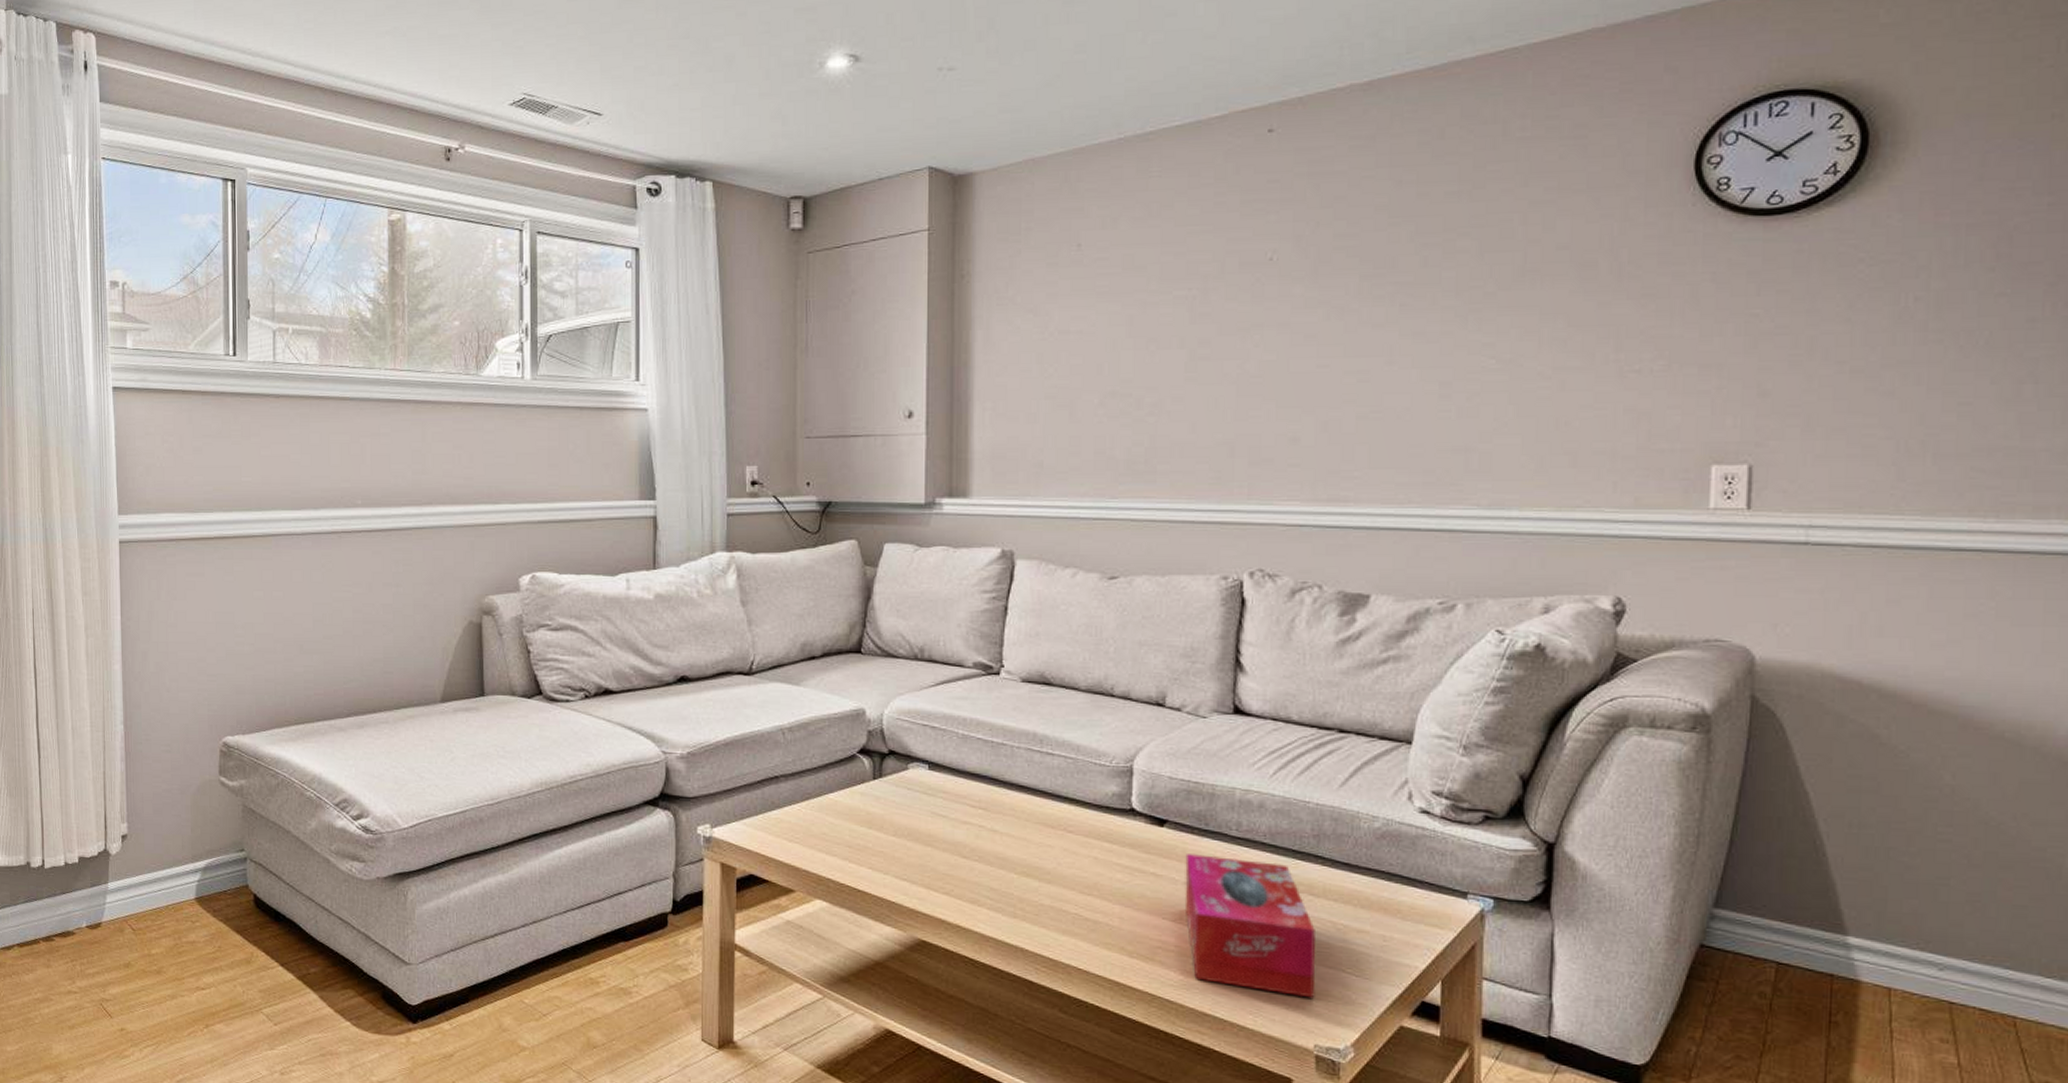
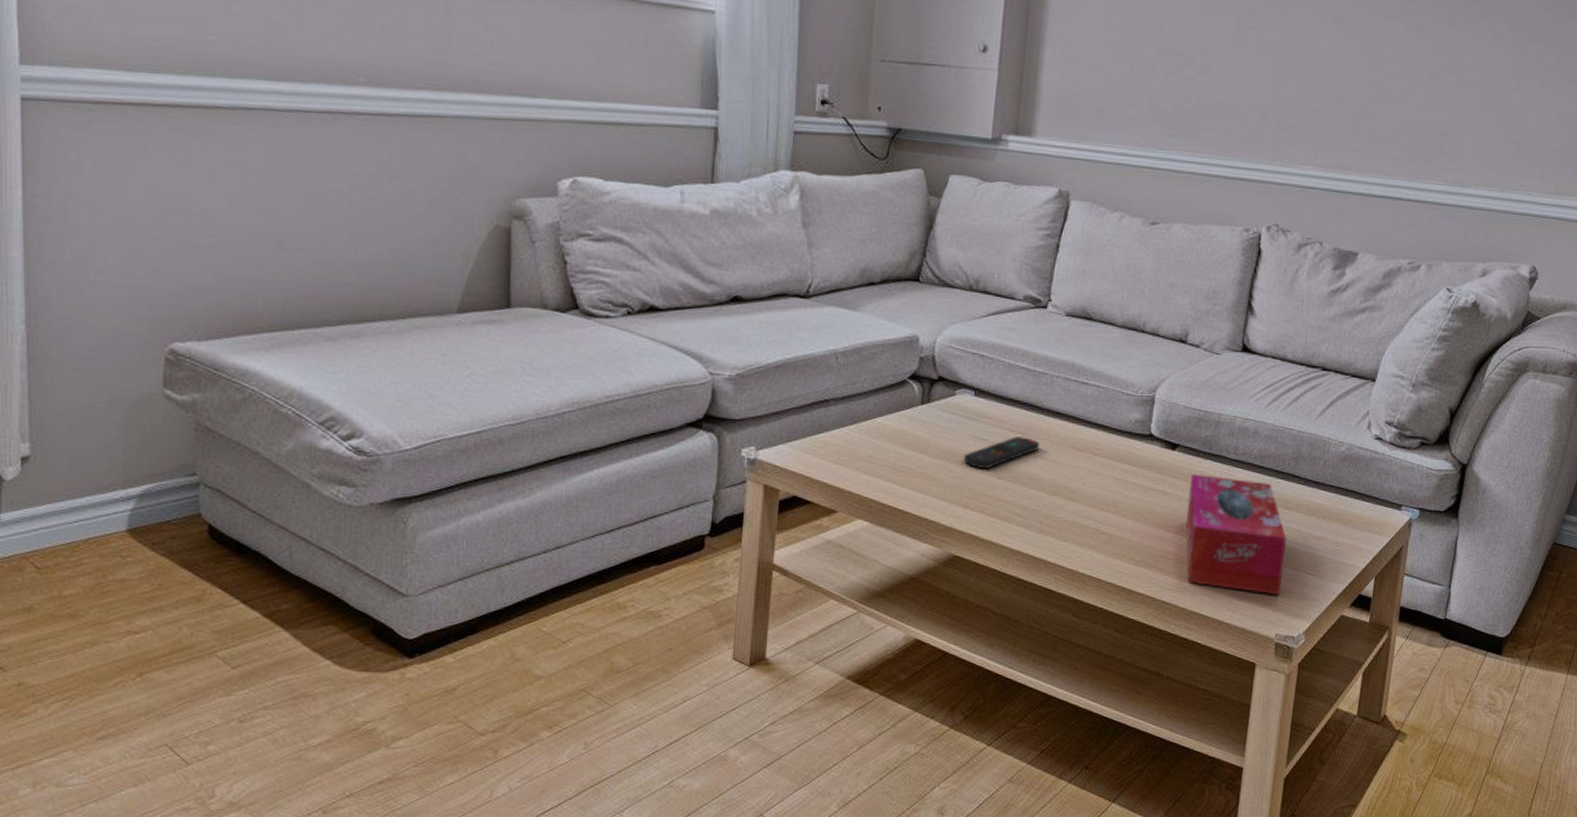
remote control: none [922,812,1004,848] -> present [963,436,1039,470]

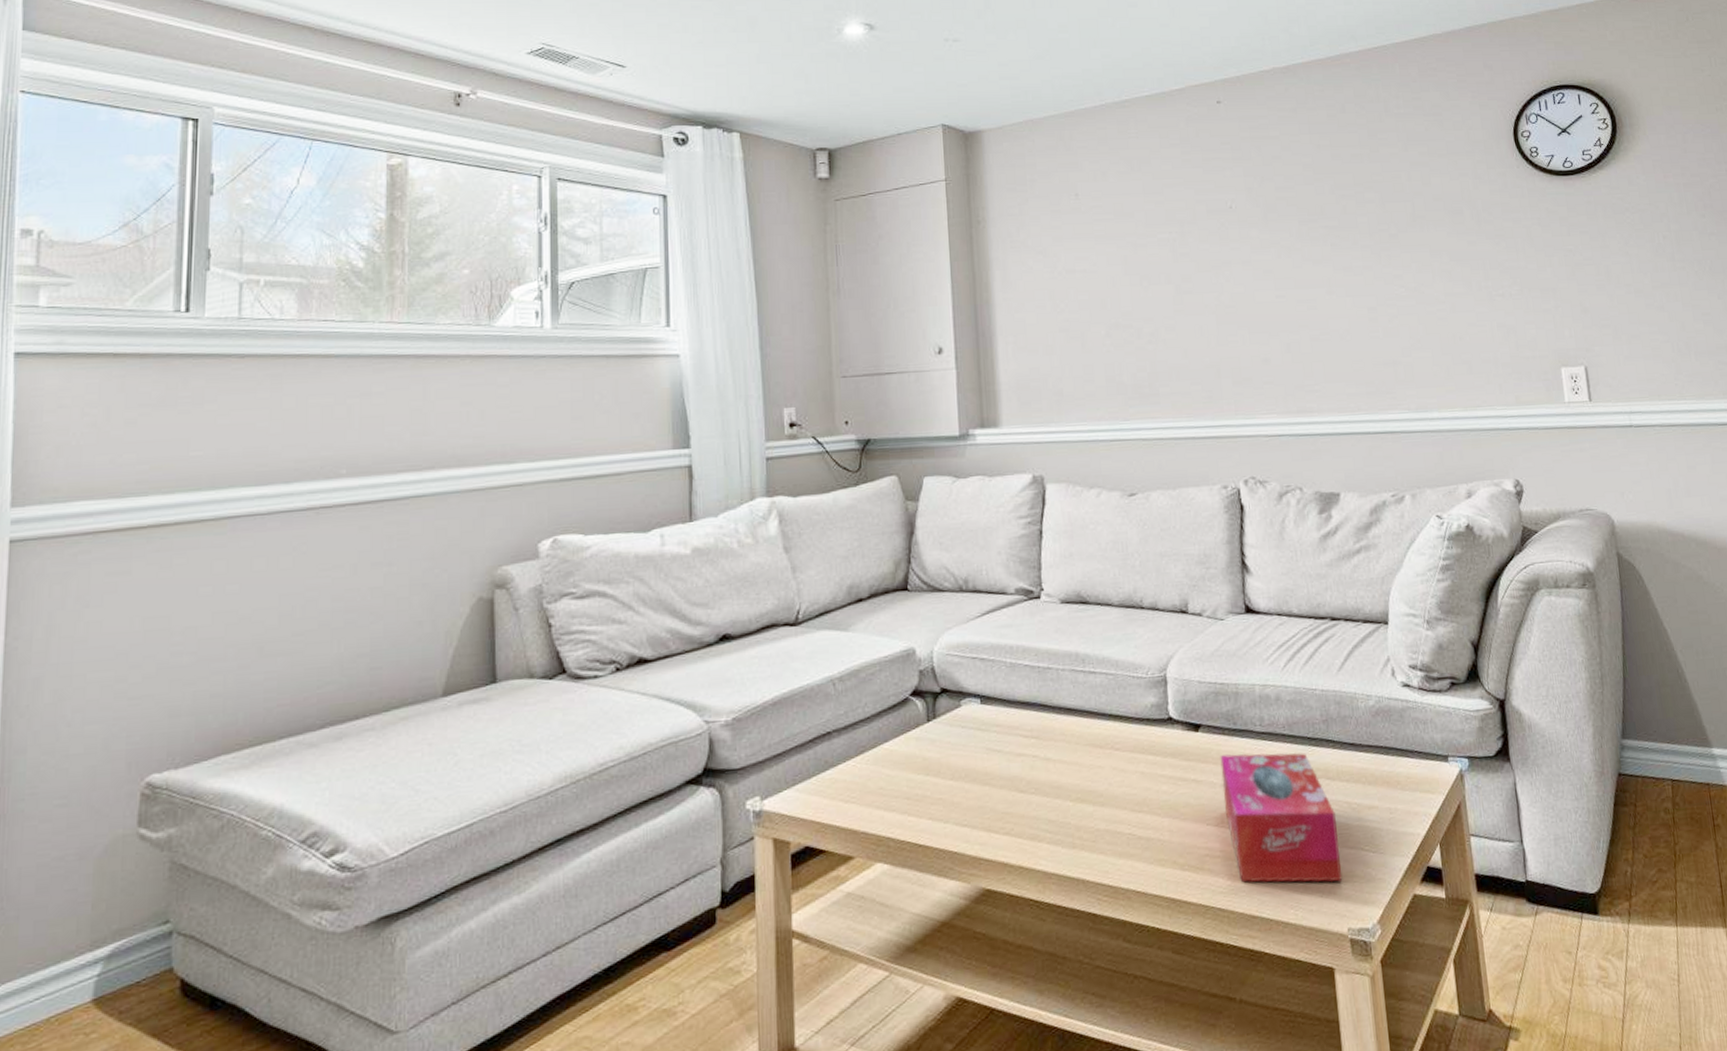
remote control: present [963,436,1039,470] -> none [979,741,1056,785]

